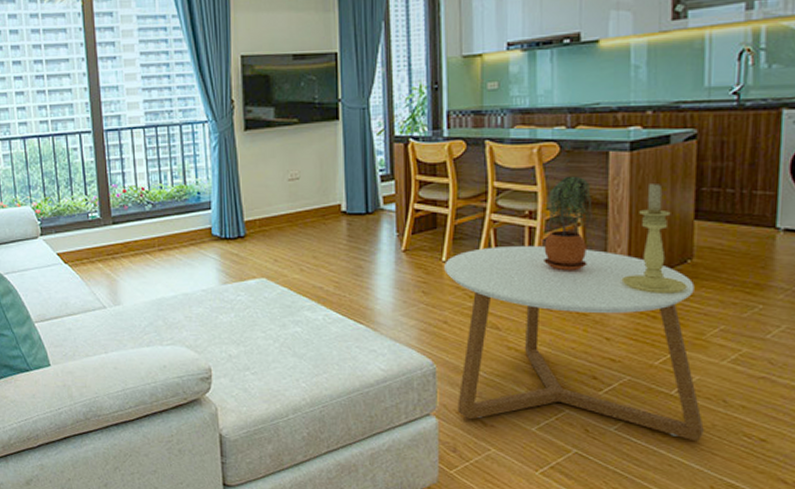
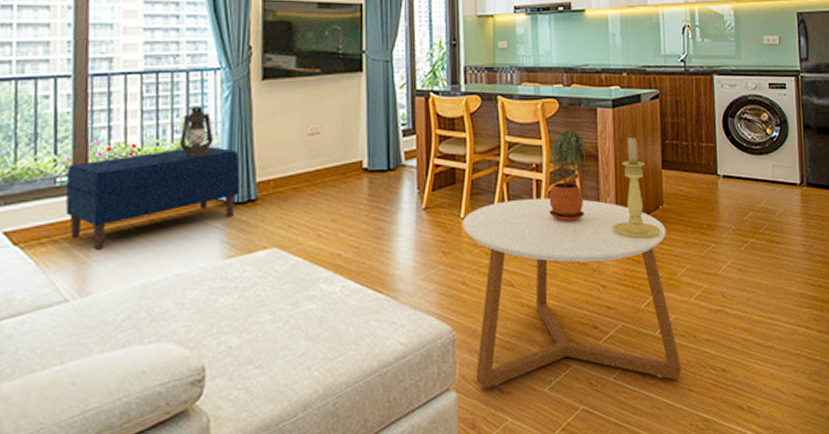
bench: none [95,190,230,271] -> present [65,146,240,250]
lantern: none [179,154,206,200] -> present [180,105,214,159]

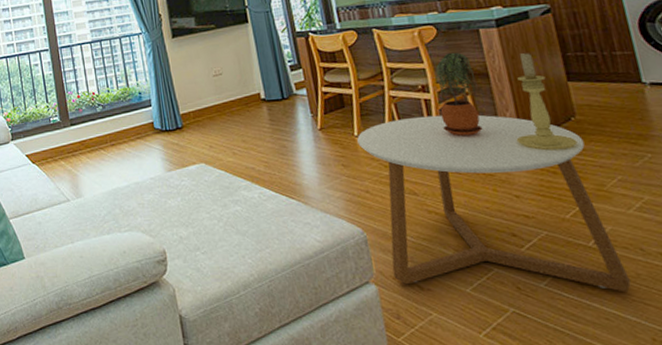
bench: present [65,146,240,250] -> none [55,90,169,166]
lantern: present [180,105,214,159] -> none [122,61,145,100]

